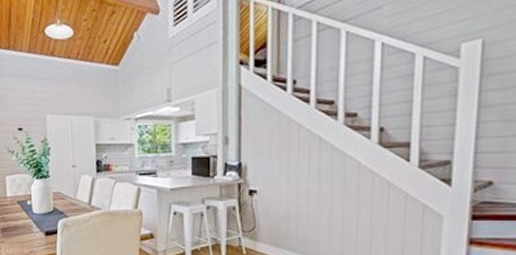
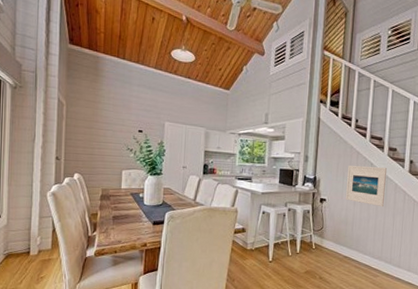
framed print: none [285,142,343,196] -> present [346,166,387,207]

